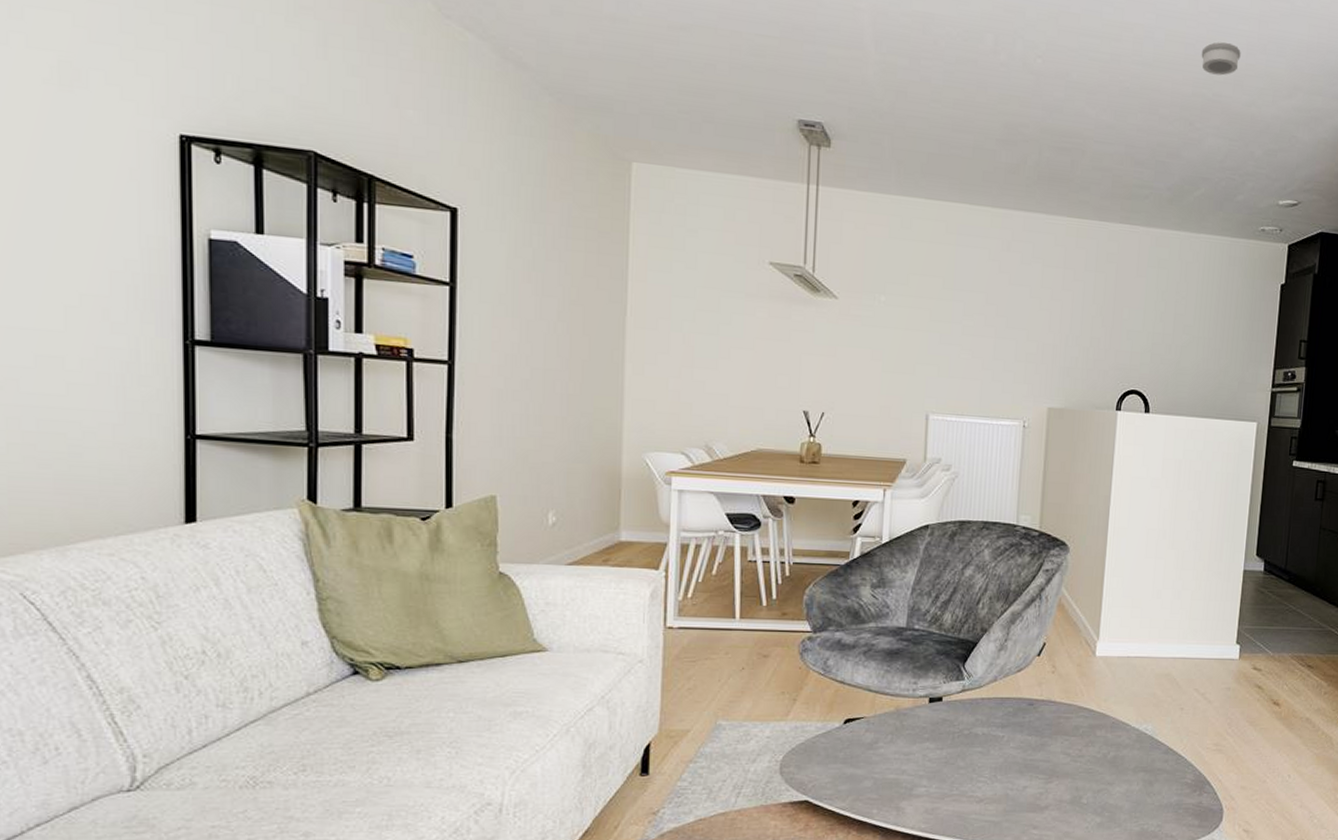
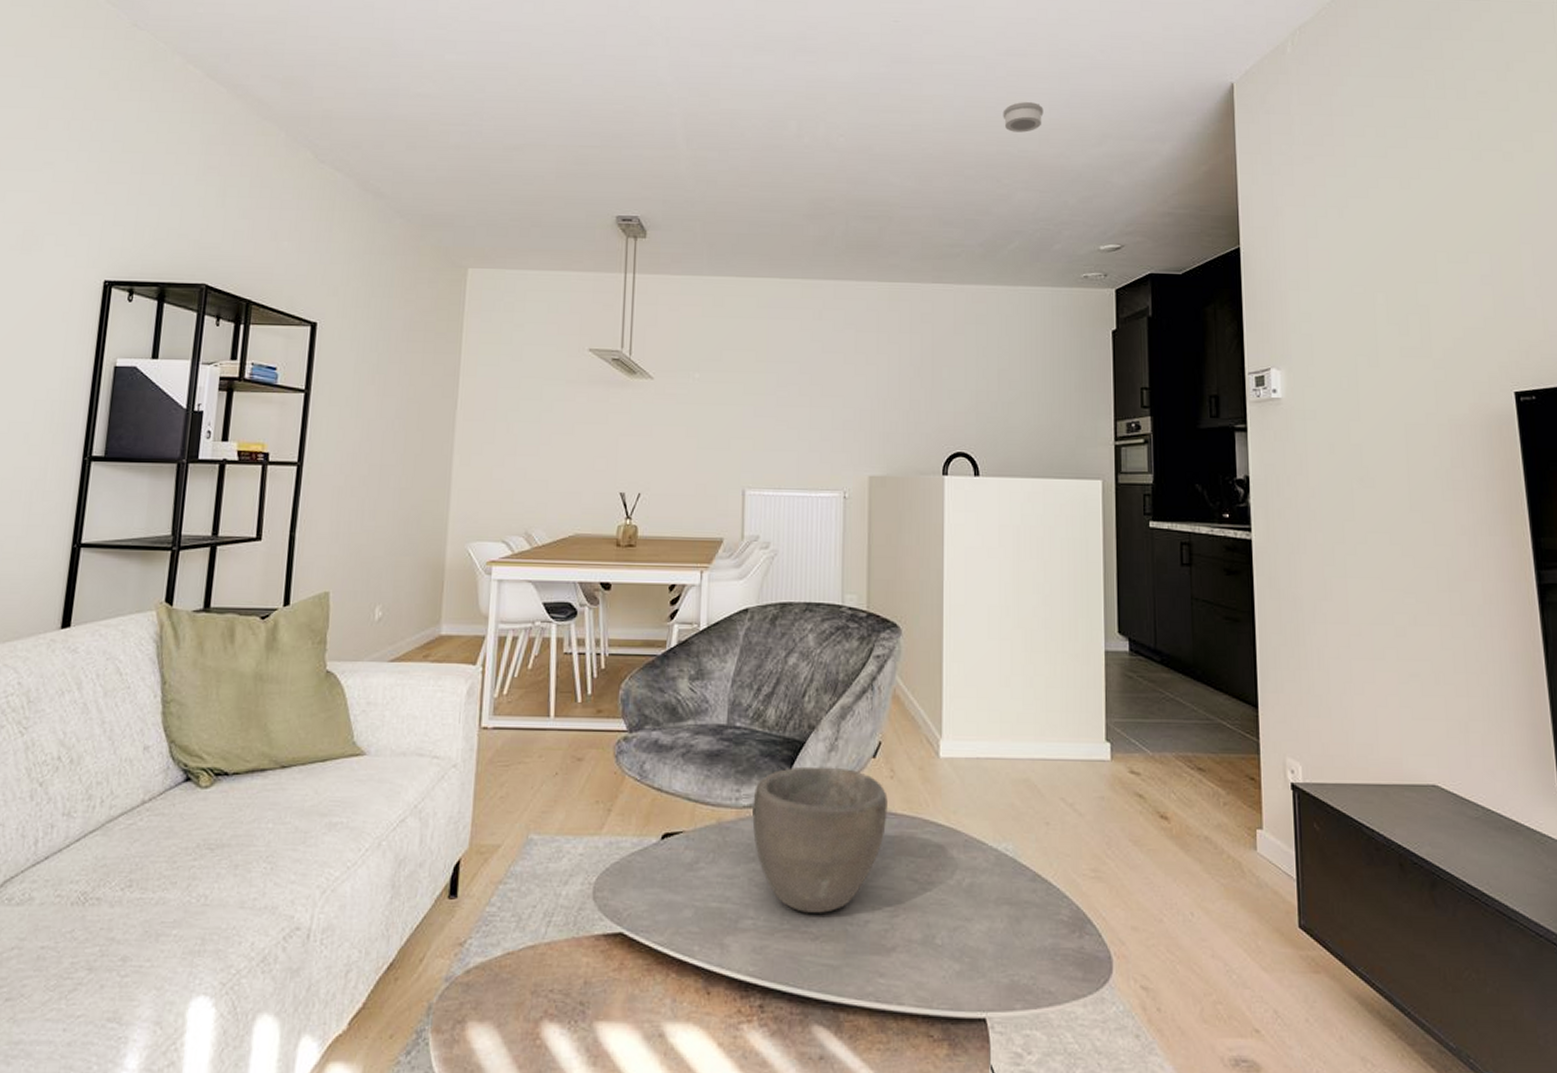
bowl: none [927,663,1049,781] -> present [752,766,888,913]

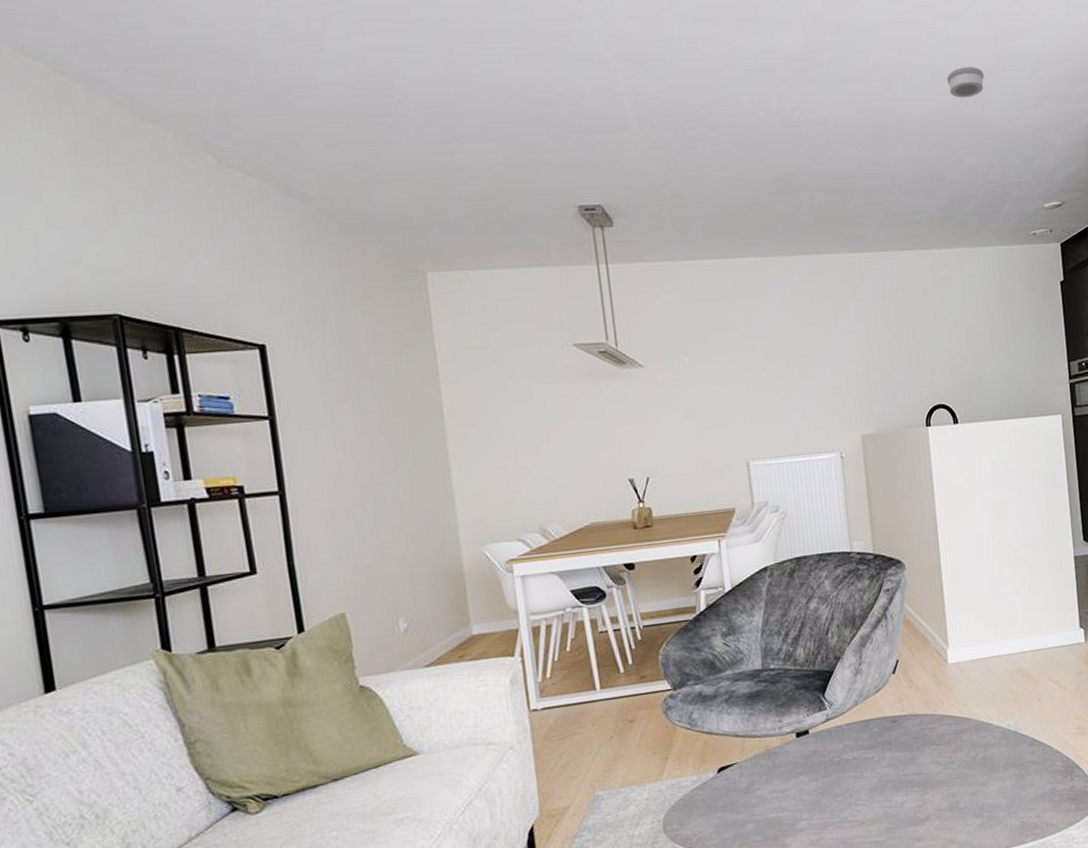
bowl: present [752,766,888,913] -> none [794,686,910,807]

